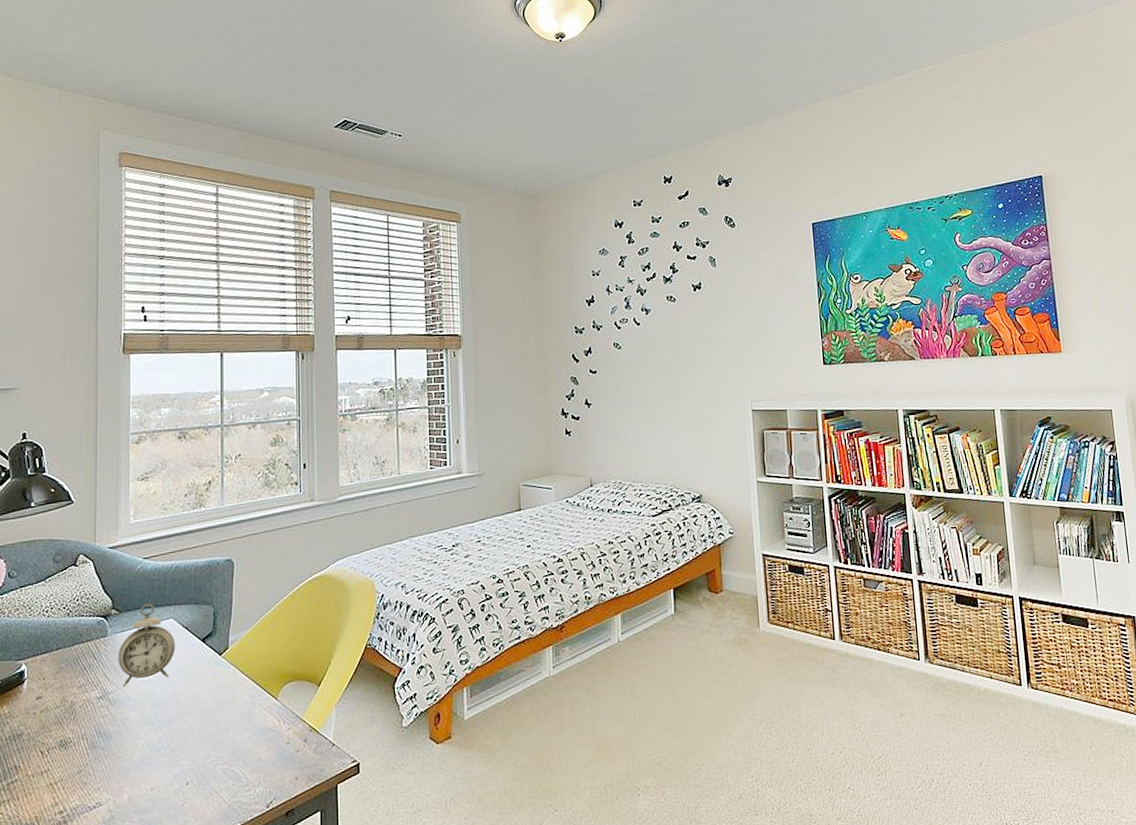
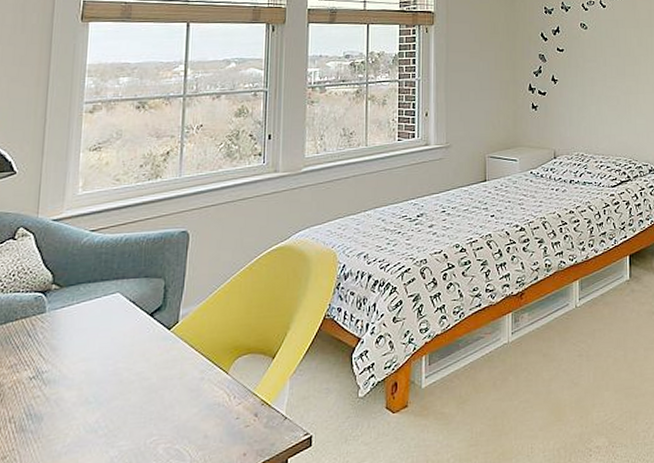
alarm clock: present [118,603,176,687] -> none [55,277,121,366]

